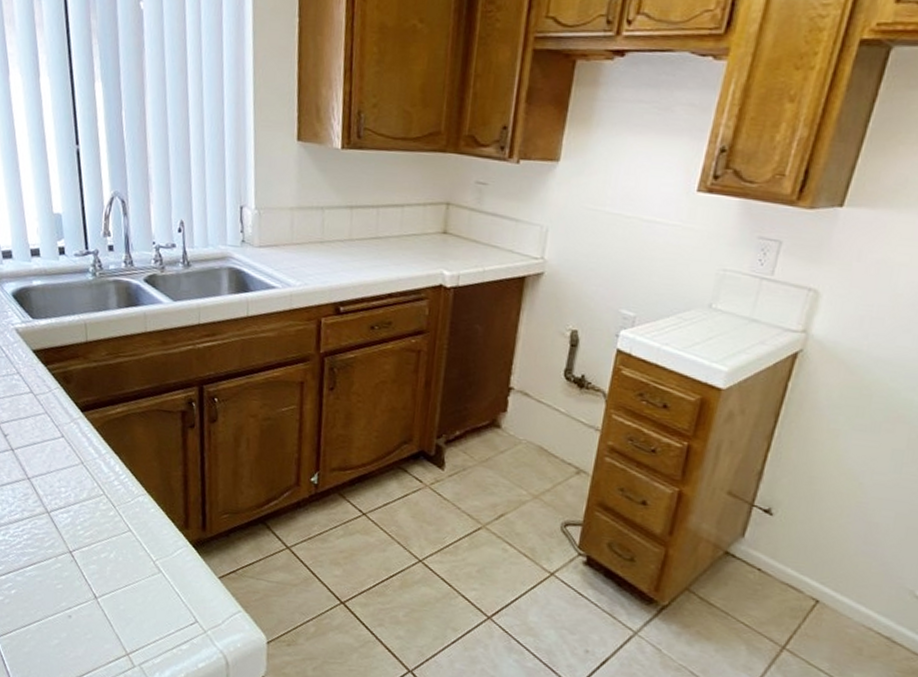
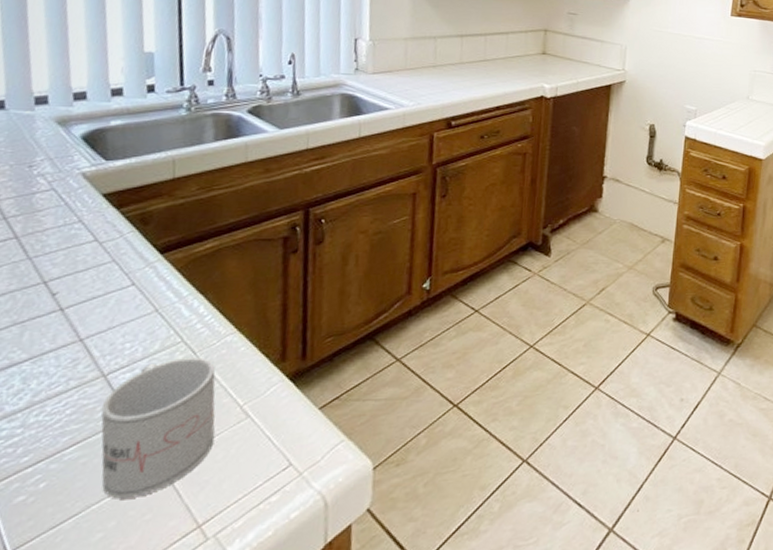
mug: none [49,508,135,619] -> present [101,357,216,499]

